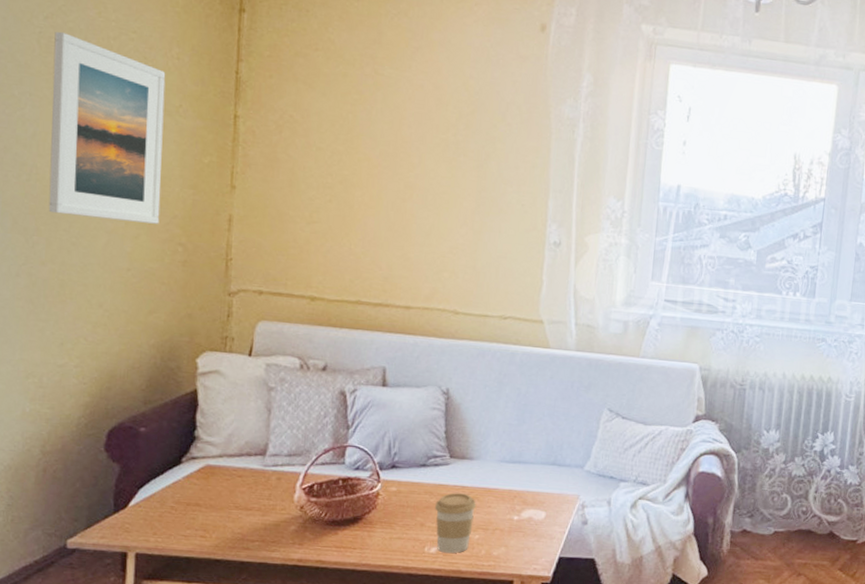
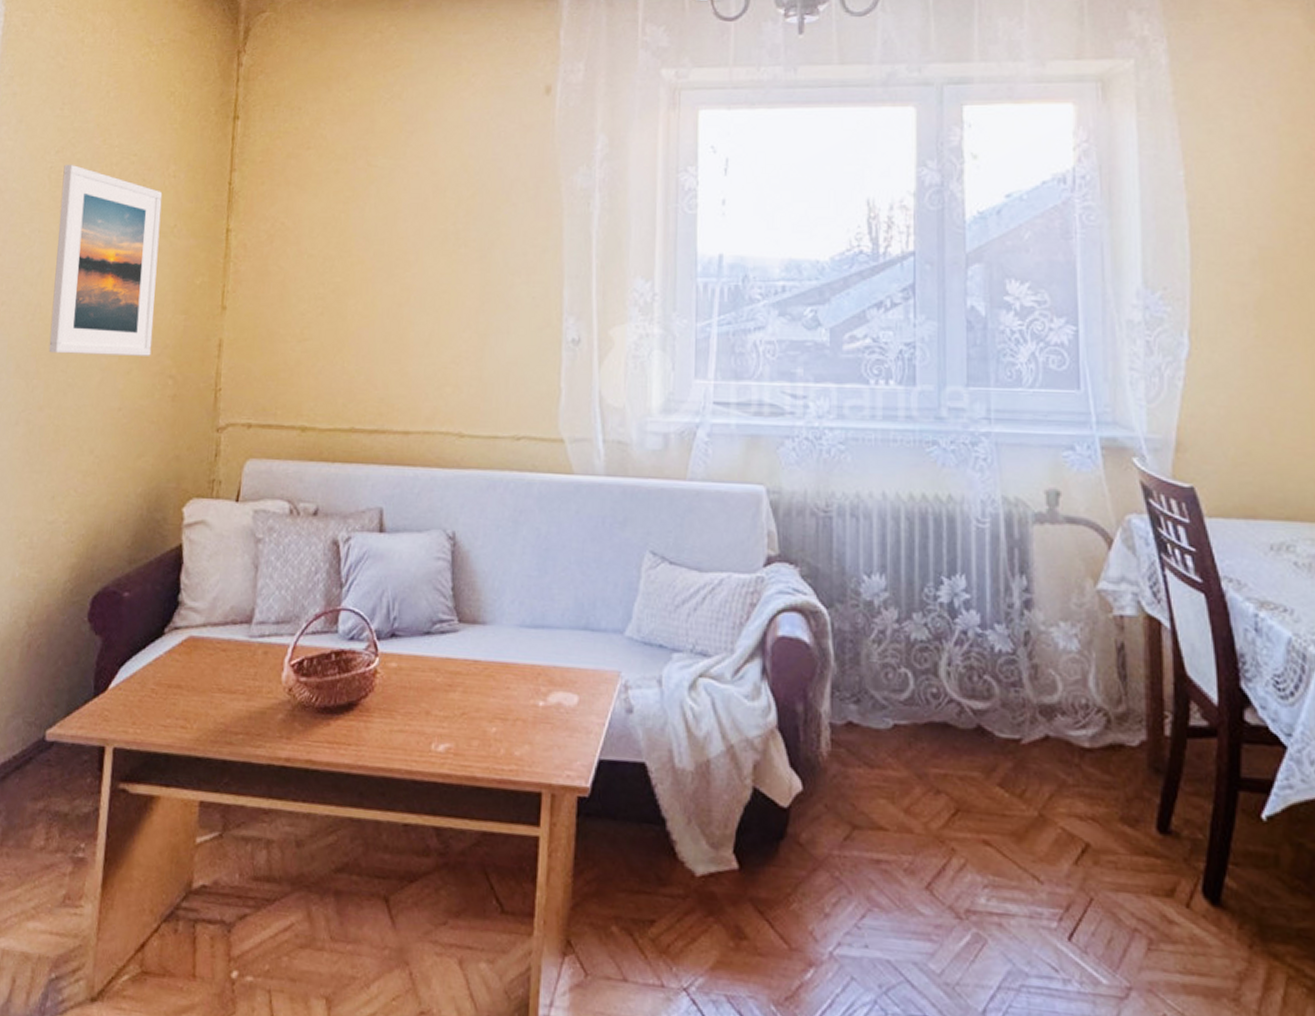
coffee cup: present [435,493,476,553] -> none [442,669,491,752]

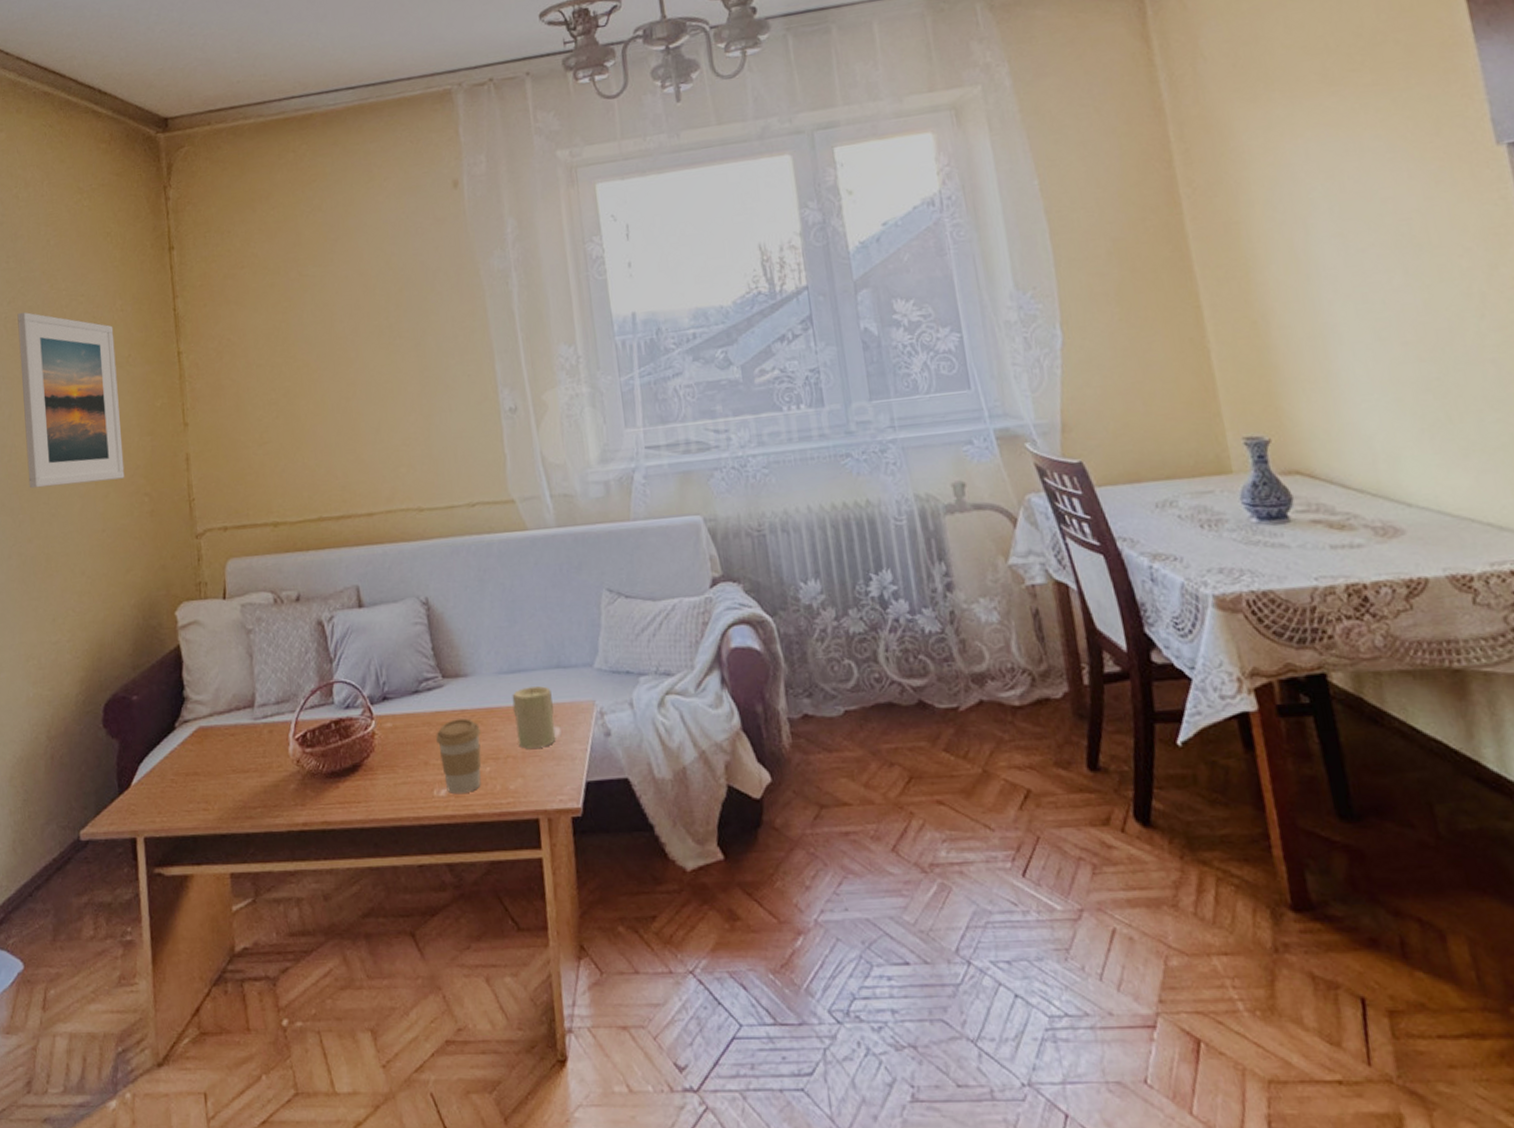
coffee cup: none [442,669,491,752] -> present [436,718,482,794]
candle: none [530,646,574,715] -> present [512,686,556,749]

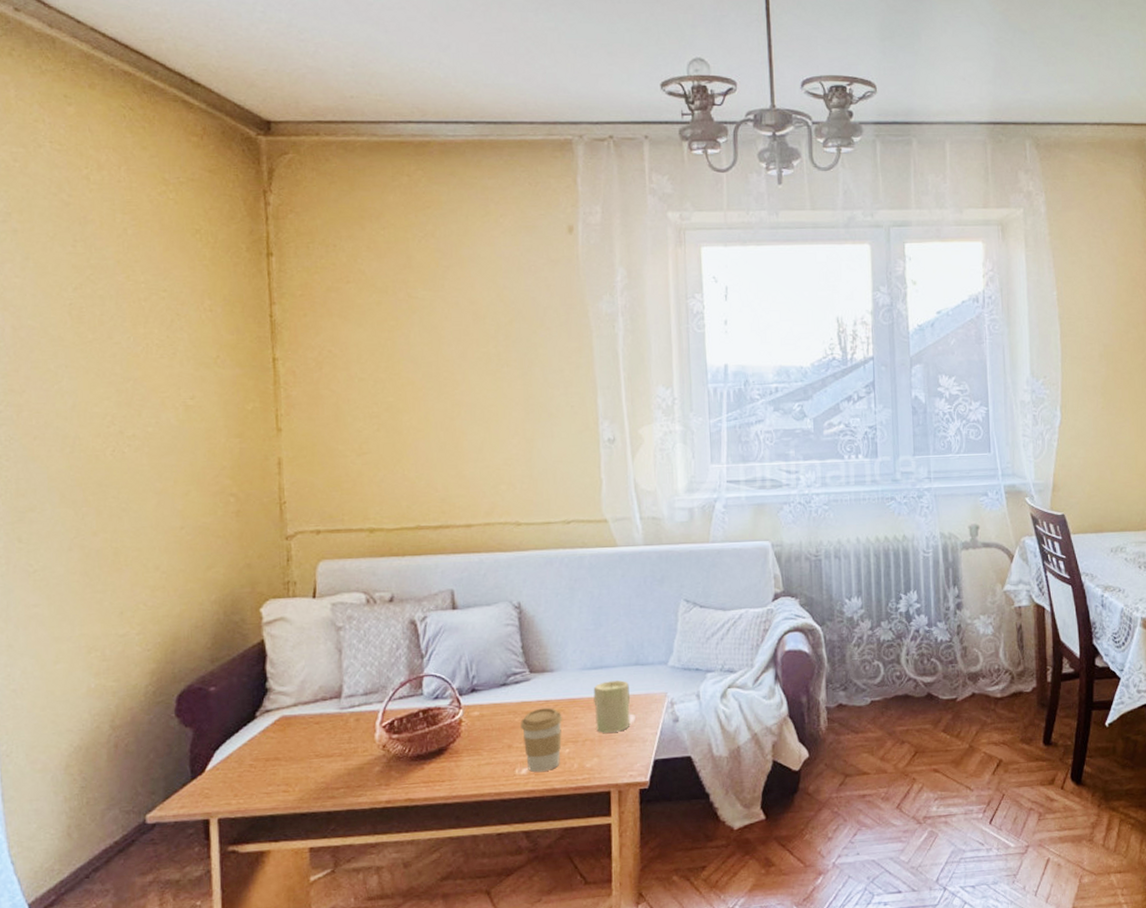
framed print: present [17,312,125,489] -> none [85,300,209,482]

